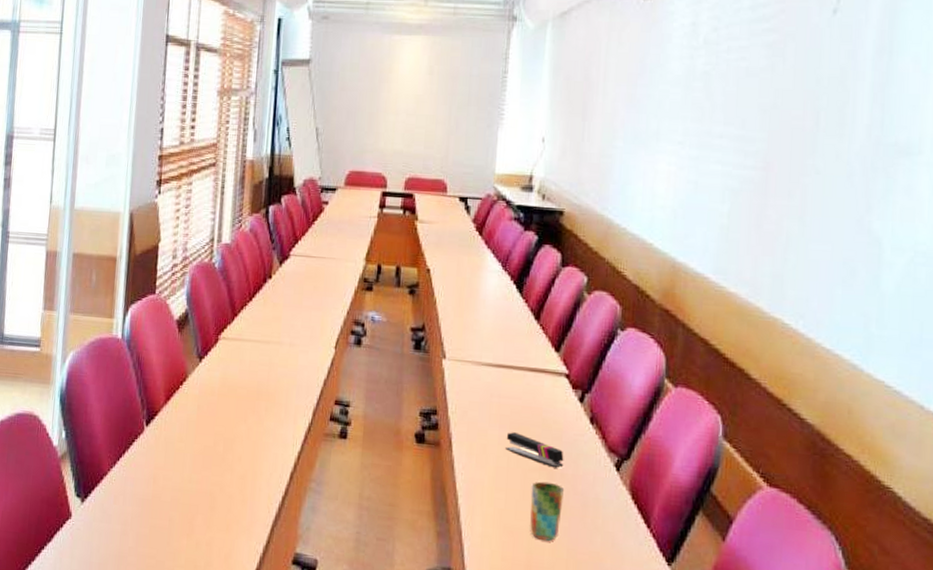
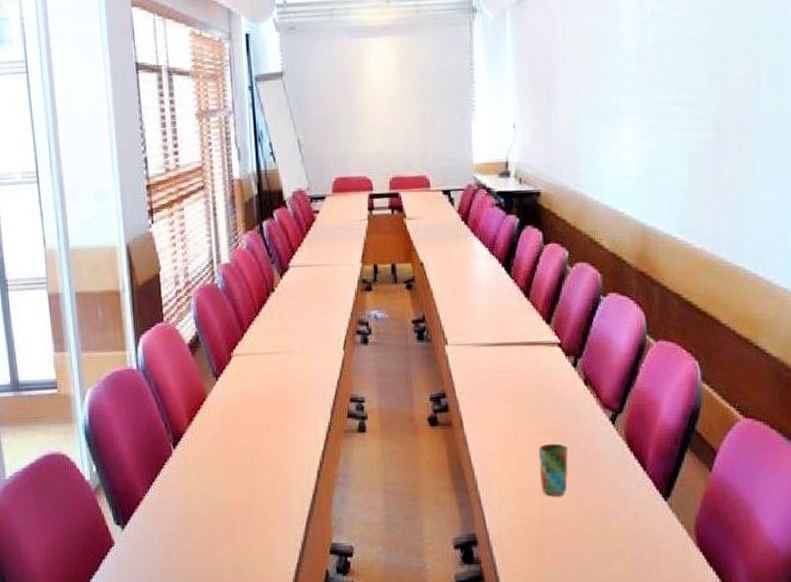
stapler: present [505,432,564,468] -> none [511,403,565,430]

